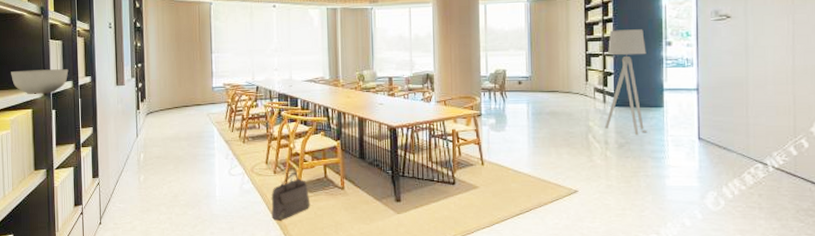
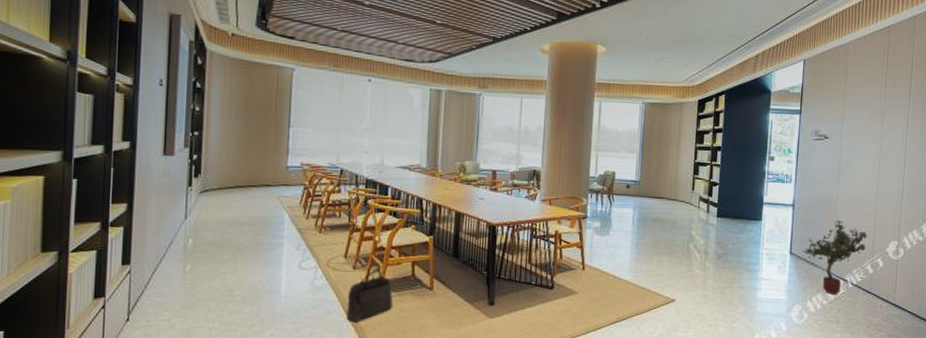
bowl: present [11,69,69,94] -> none [17,126,100,159]
floor lamp: present [604,29,648,136] -> none [706,140,751,247]
potted tree: none [713,101,787,179] -> present [803,220,868,295]

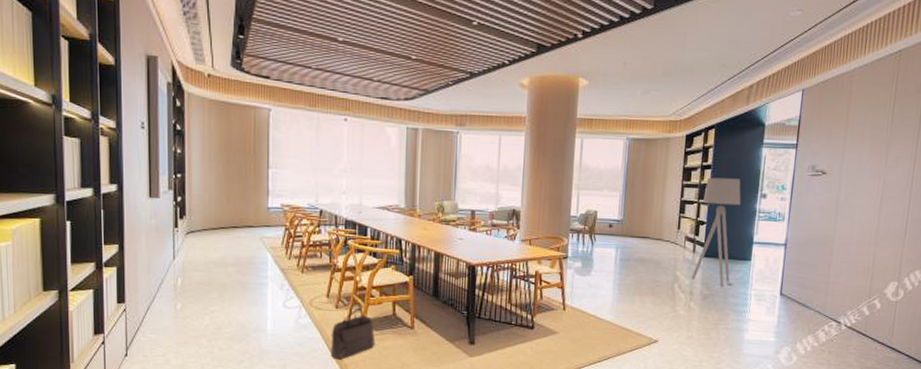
floor lamp: none [706,140,751,247] -> present [691,177,741,288]
potted tree: present [803,220,868,295] -> none [794,259,865,337]

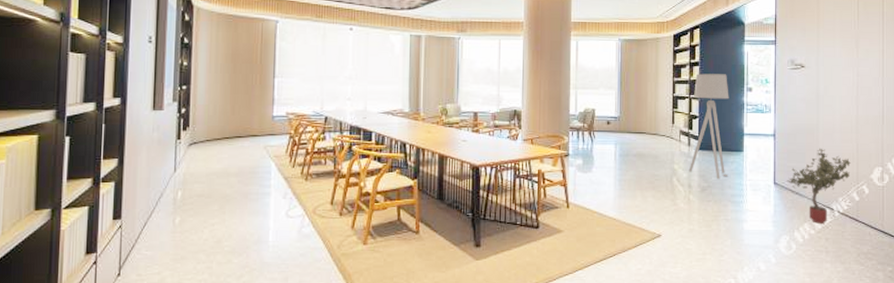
handbag: present [330,302,375,360] -> none [334,208,380,269]
potted tree: none [794,259,865,337] -> present [787,148,851,224]

